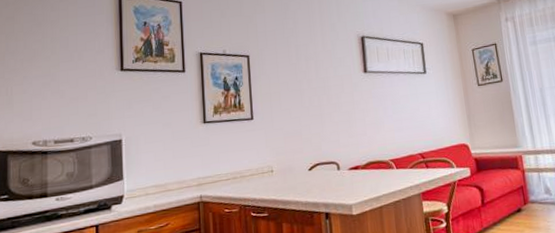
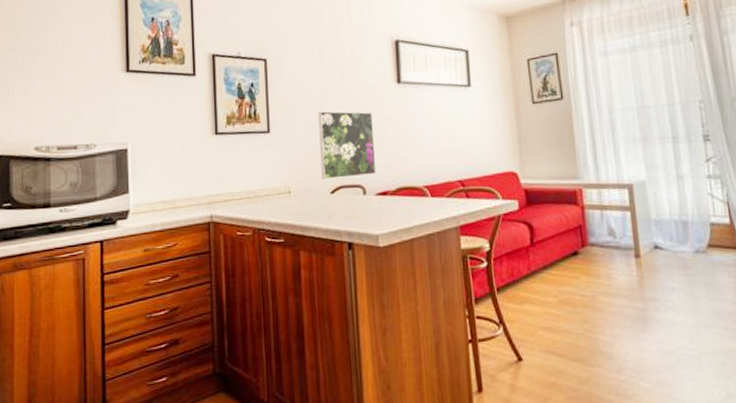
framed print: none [296,98,348,158] -> present [318,111,376,179]

